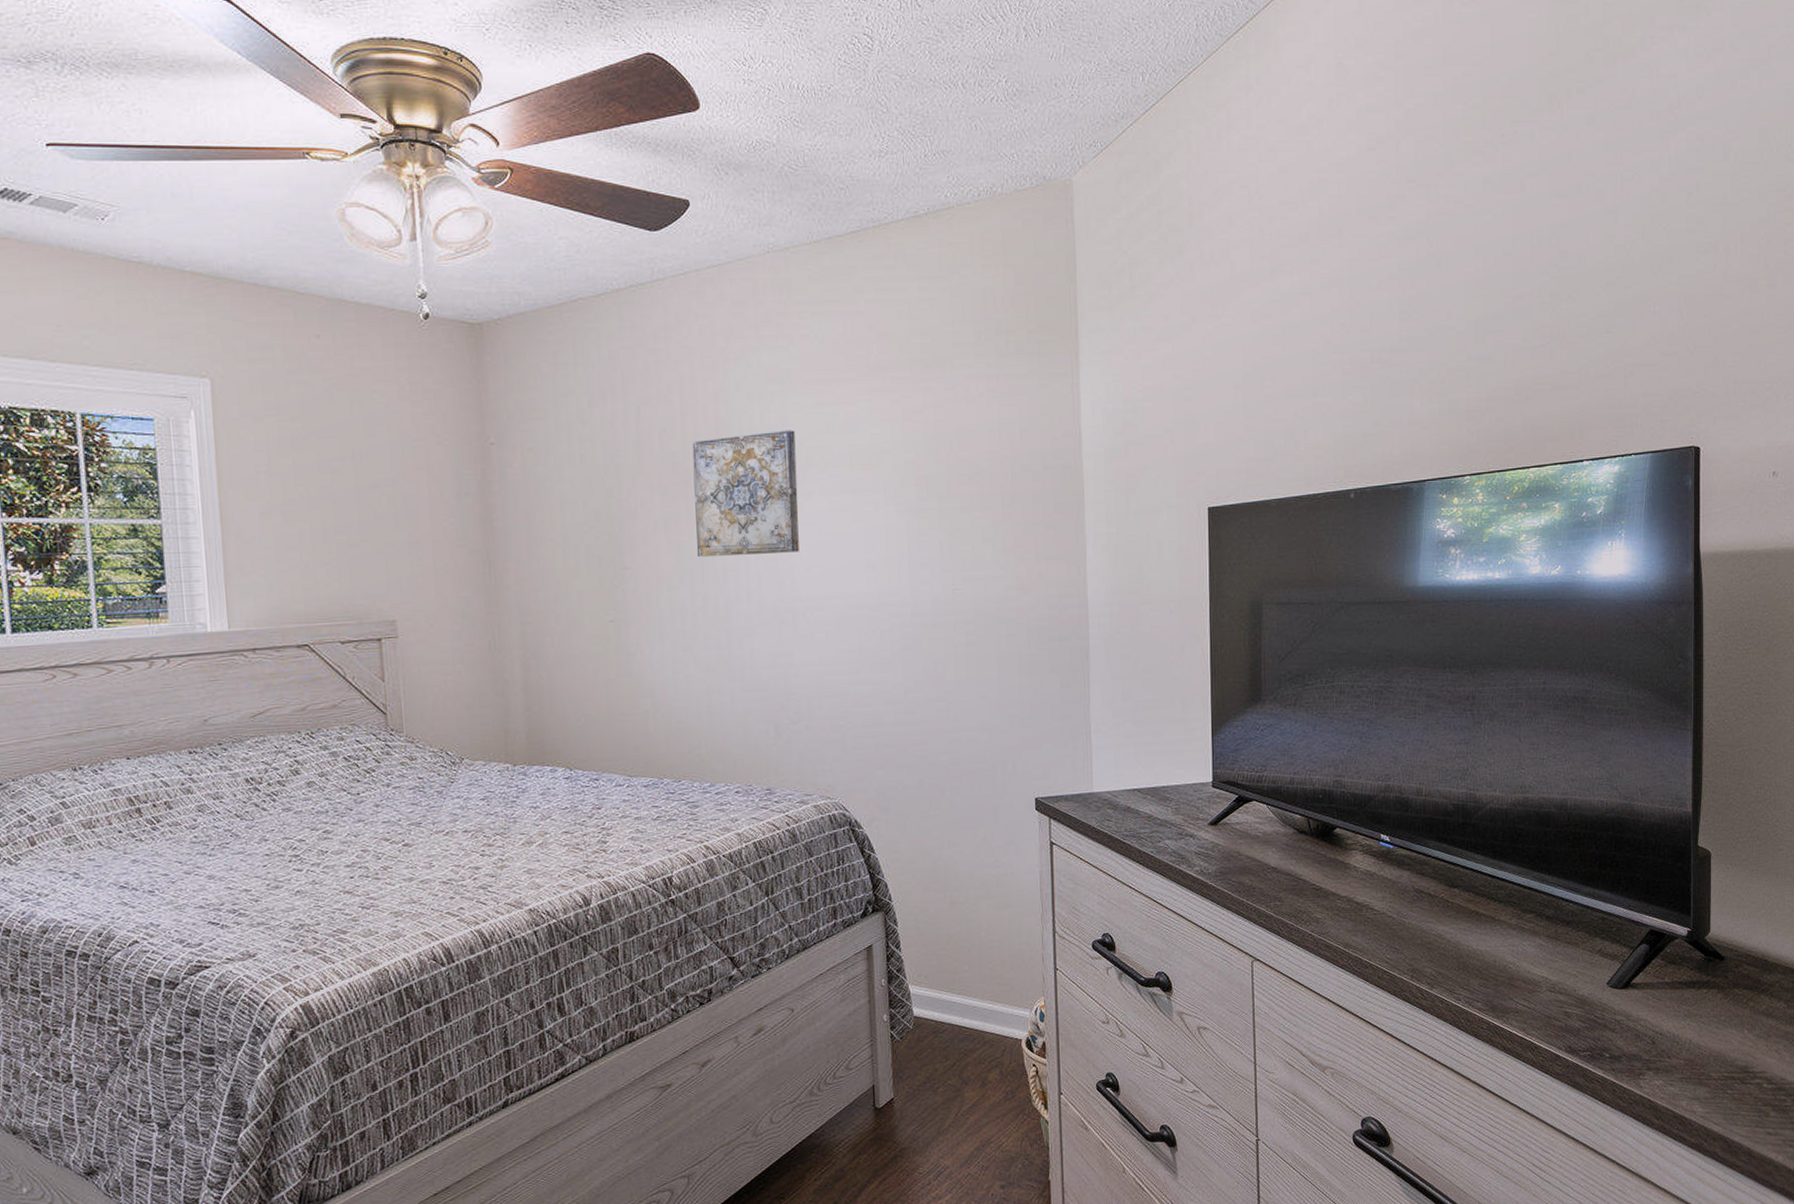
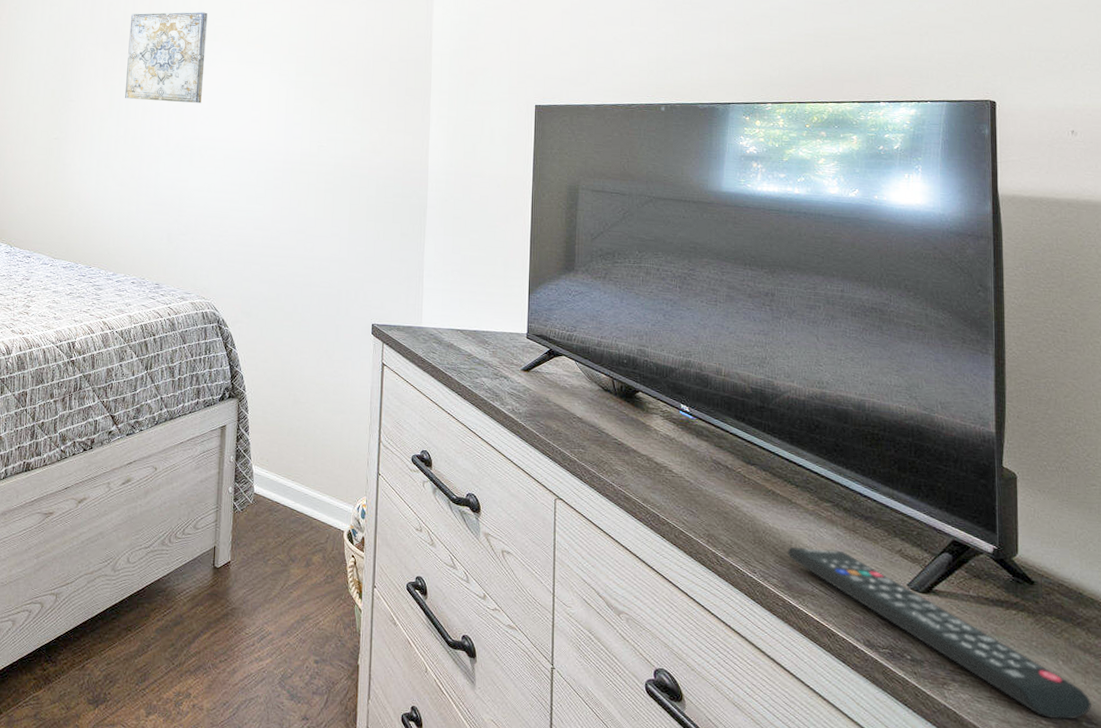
remote control: none [1491,961,1773,1087] -> present [787,546,1092,720]

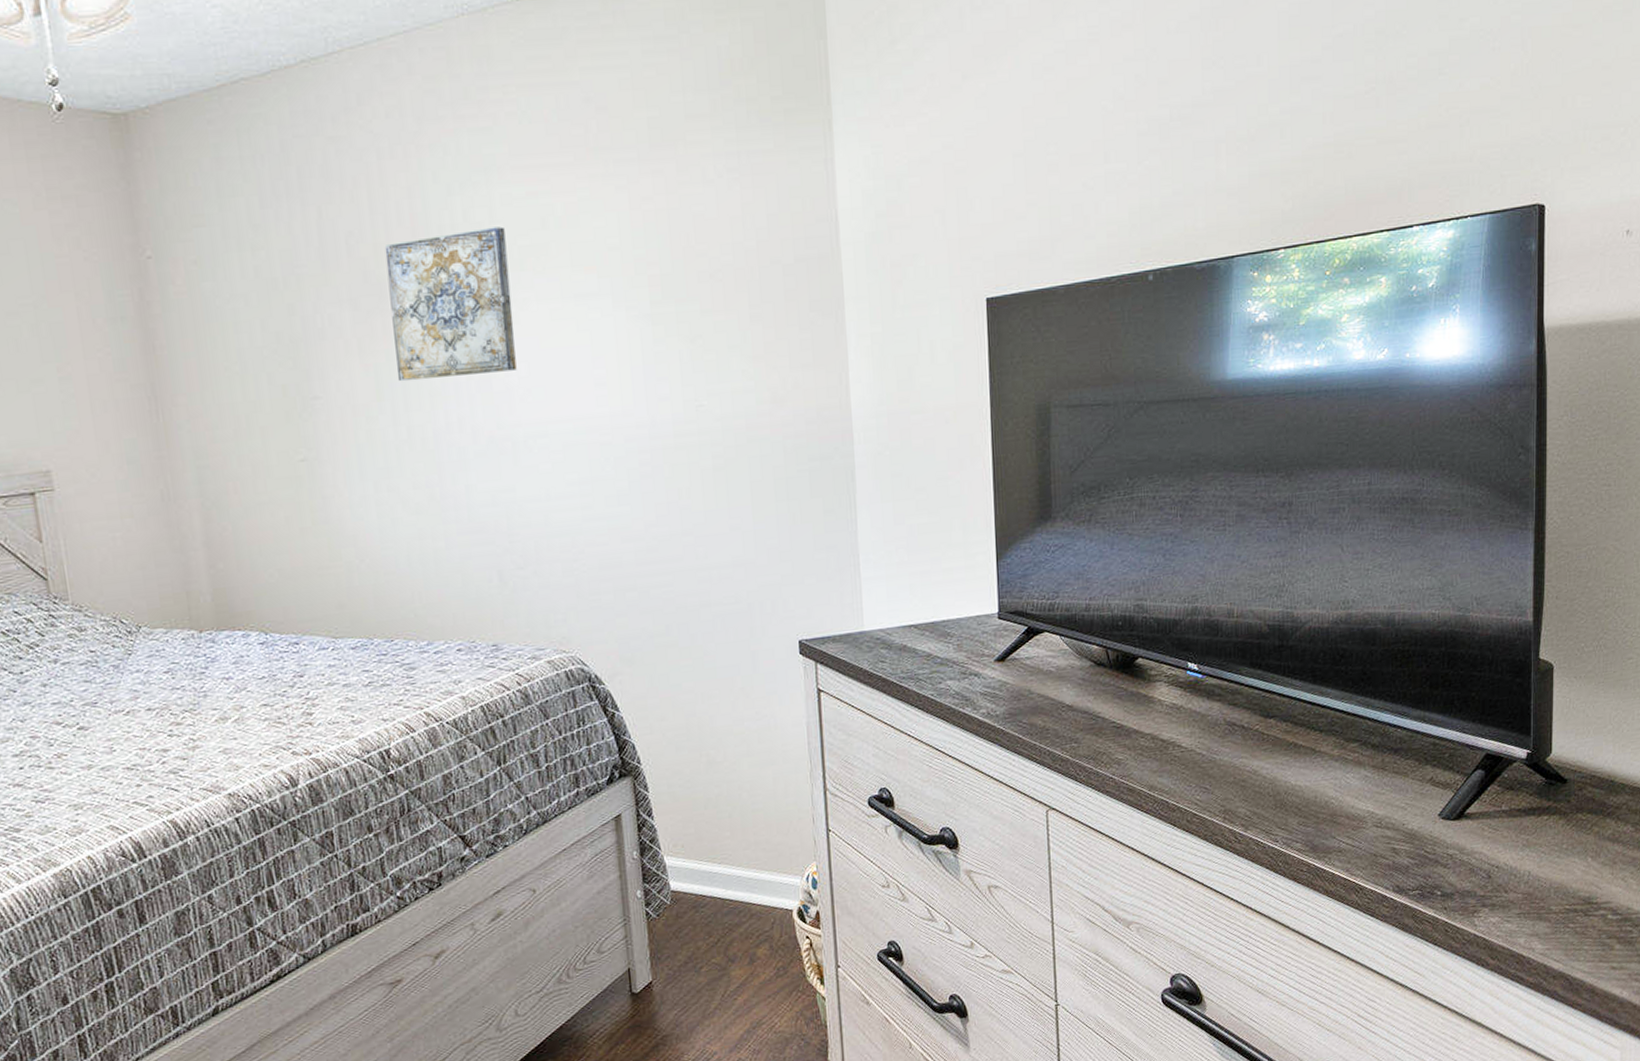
remote control: present [787,546,1092,720] -> none [1311,794,1618,920]

